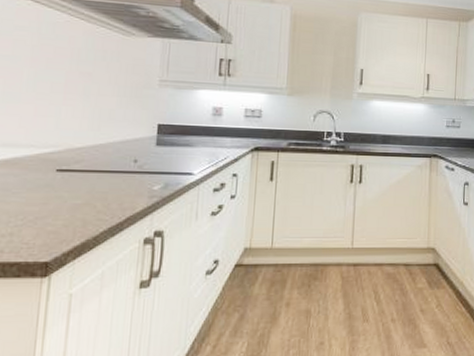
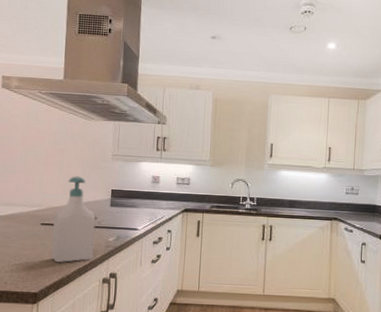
soap bottle: none [71,107,136,220] -> present [51,176,96,262]

